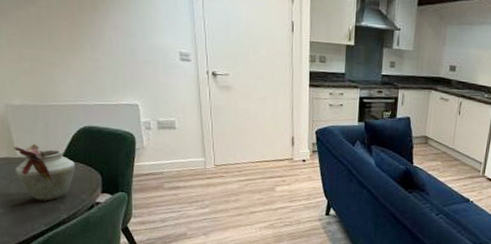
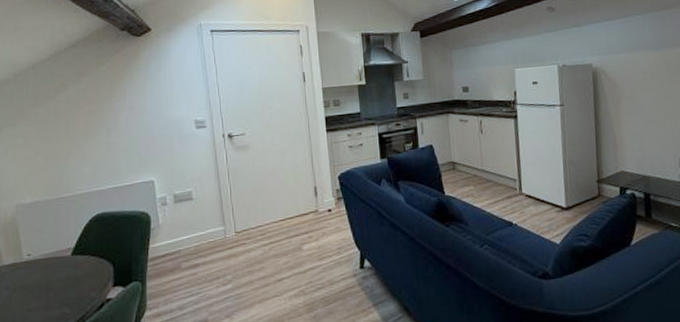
vase: present [14,143,76,201] -> none [19,242,86,309]

